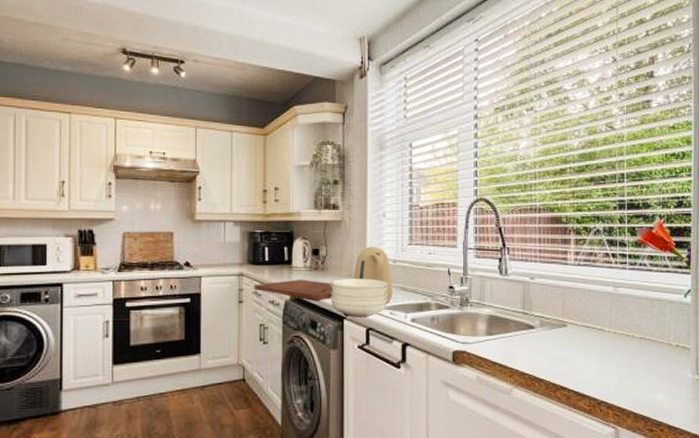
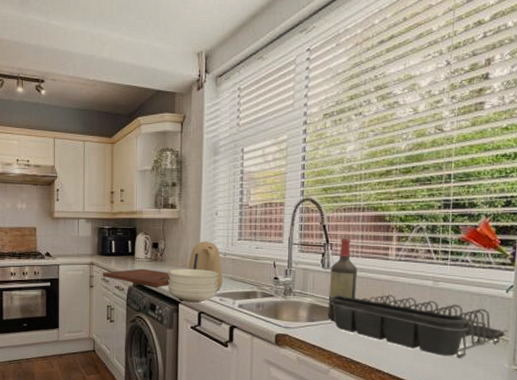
wine bottle: none [508,241,537,334] -> present [327,237,358,322]
dish rack: none [509,303,690,370] -> present [330,295,509,358]

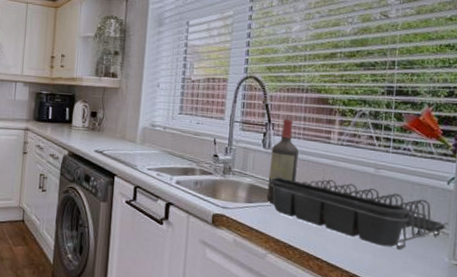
cutting board: present [103,268,169,287] -> none [37,137,107,158]
bowl: present [168,269,219,303] -> none [104,140,158,177]
kettle: present [188,241,223,291] -> none [125,113,162,165]

